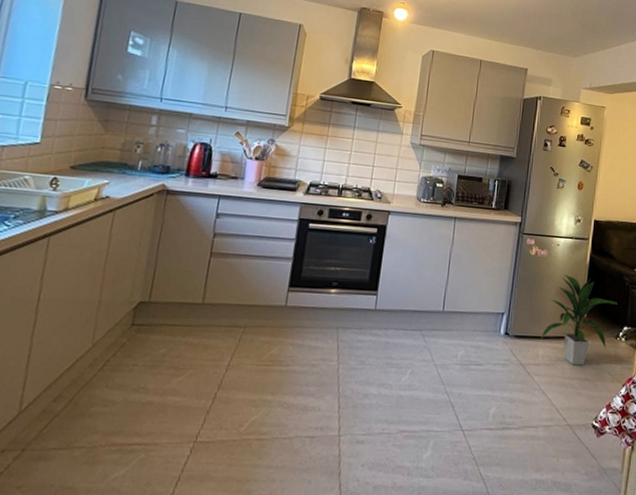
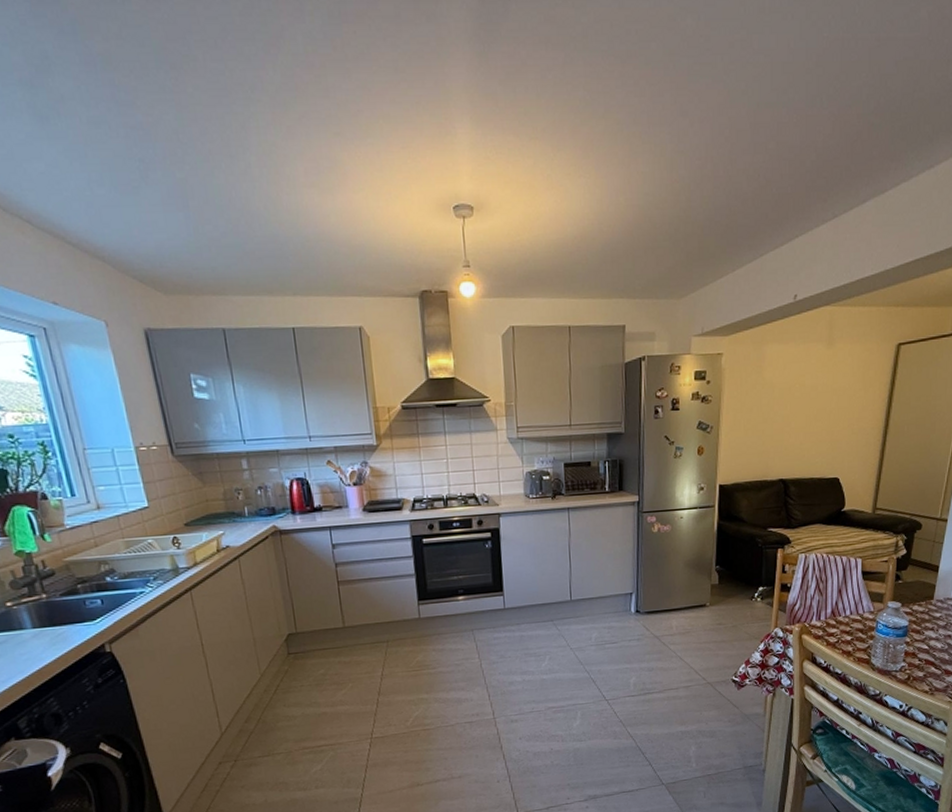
indoor plant: present [541,273,618,366] -> none [673,545,751,631]

